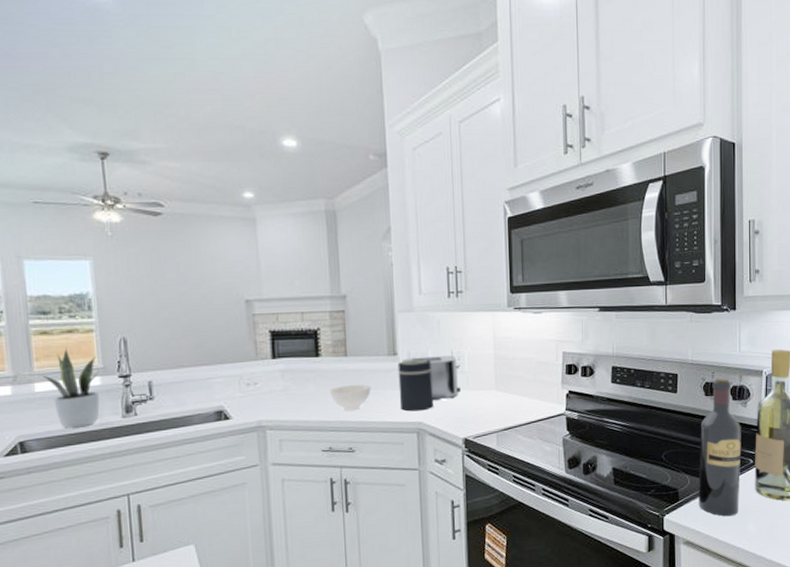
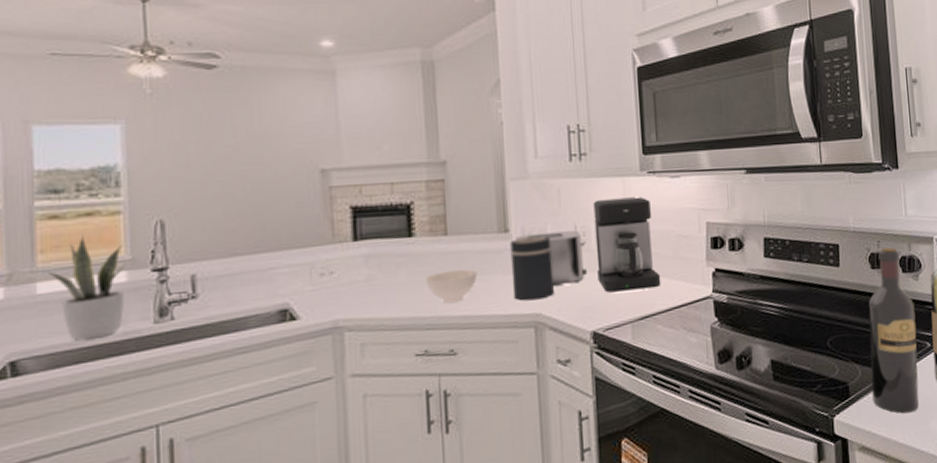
coffee maker: none [467,329,523,408] -> present [593,196,661,293]

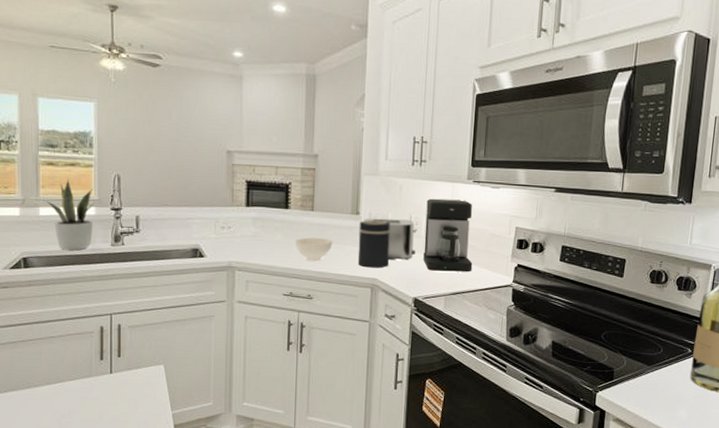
wine bottle: present [868,247,919,413] -> none [632,268,683,401]

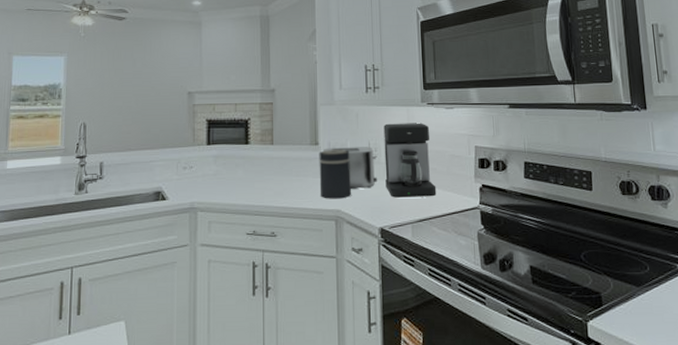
potted plant: present [44,179,100,251] -> none [12,130,66,202]
bowl: present [294,237,333,262] -> none [256,171,294,197]

